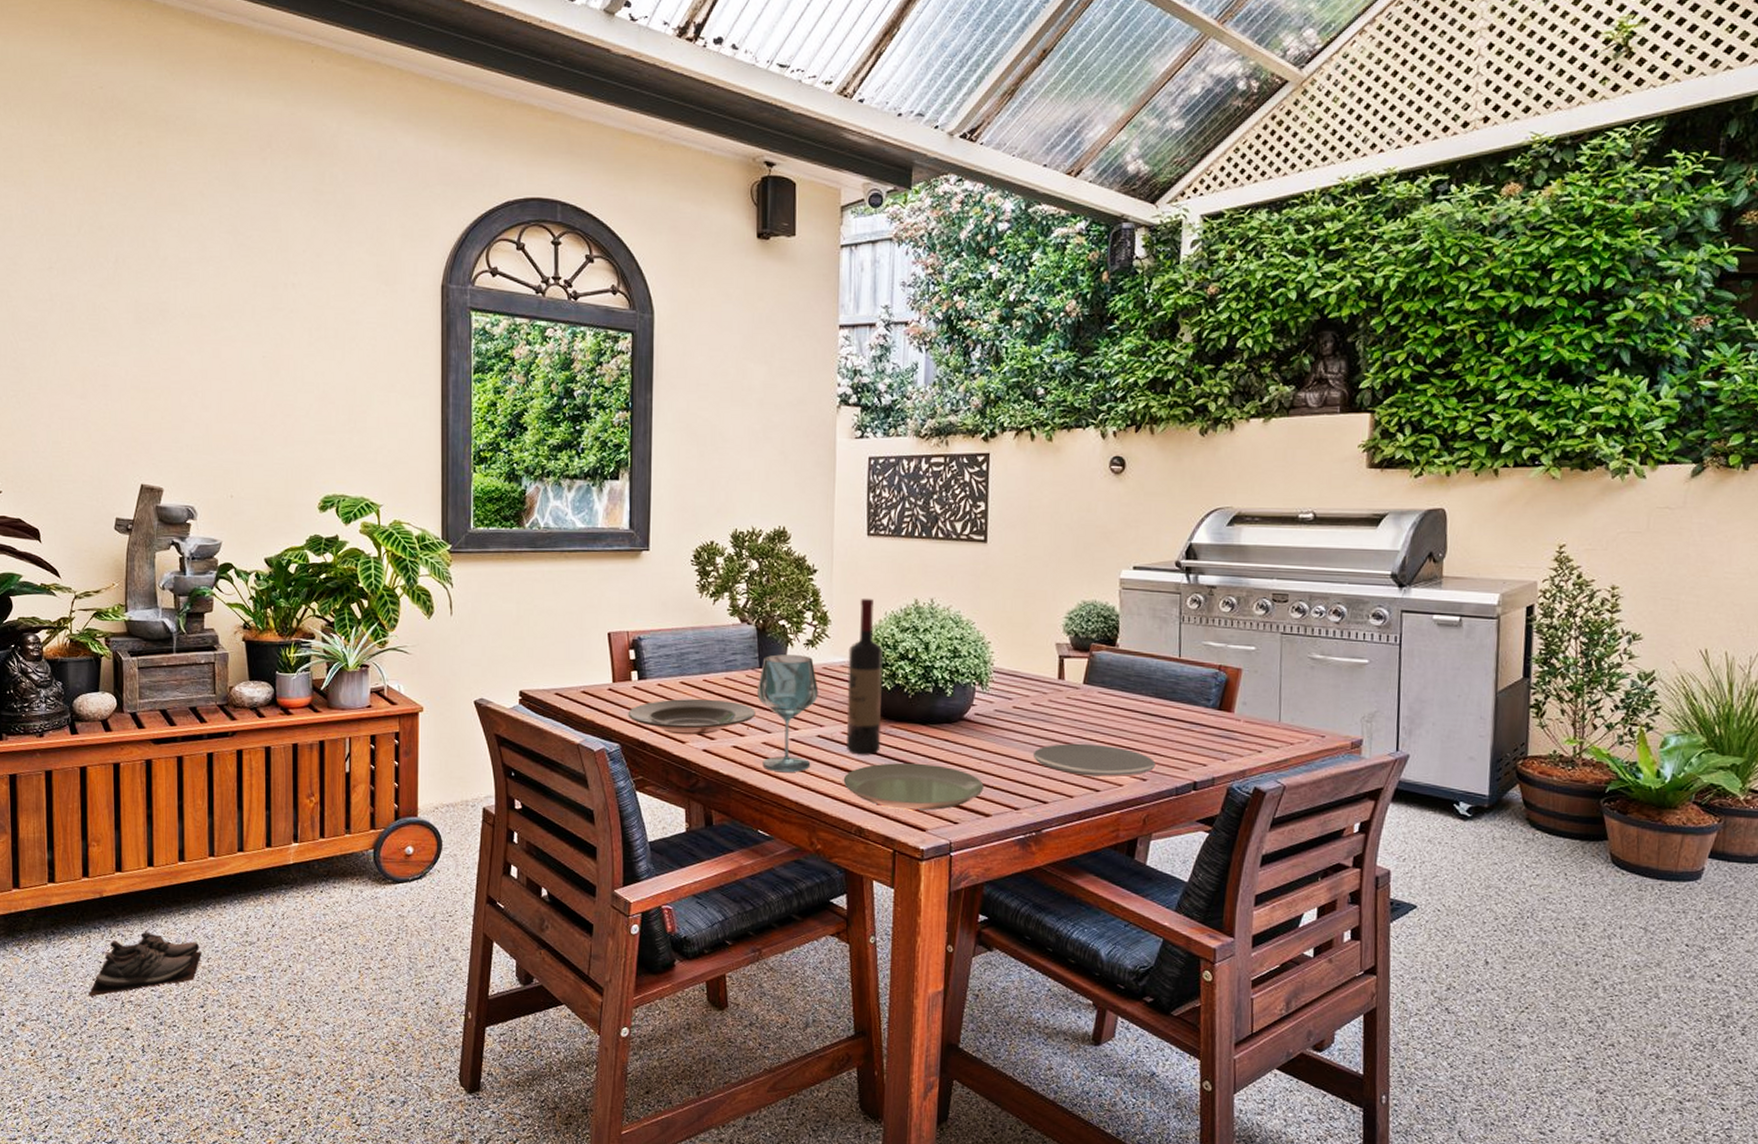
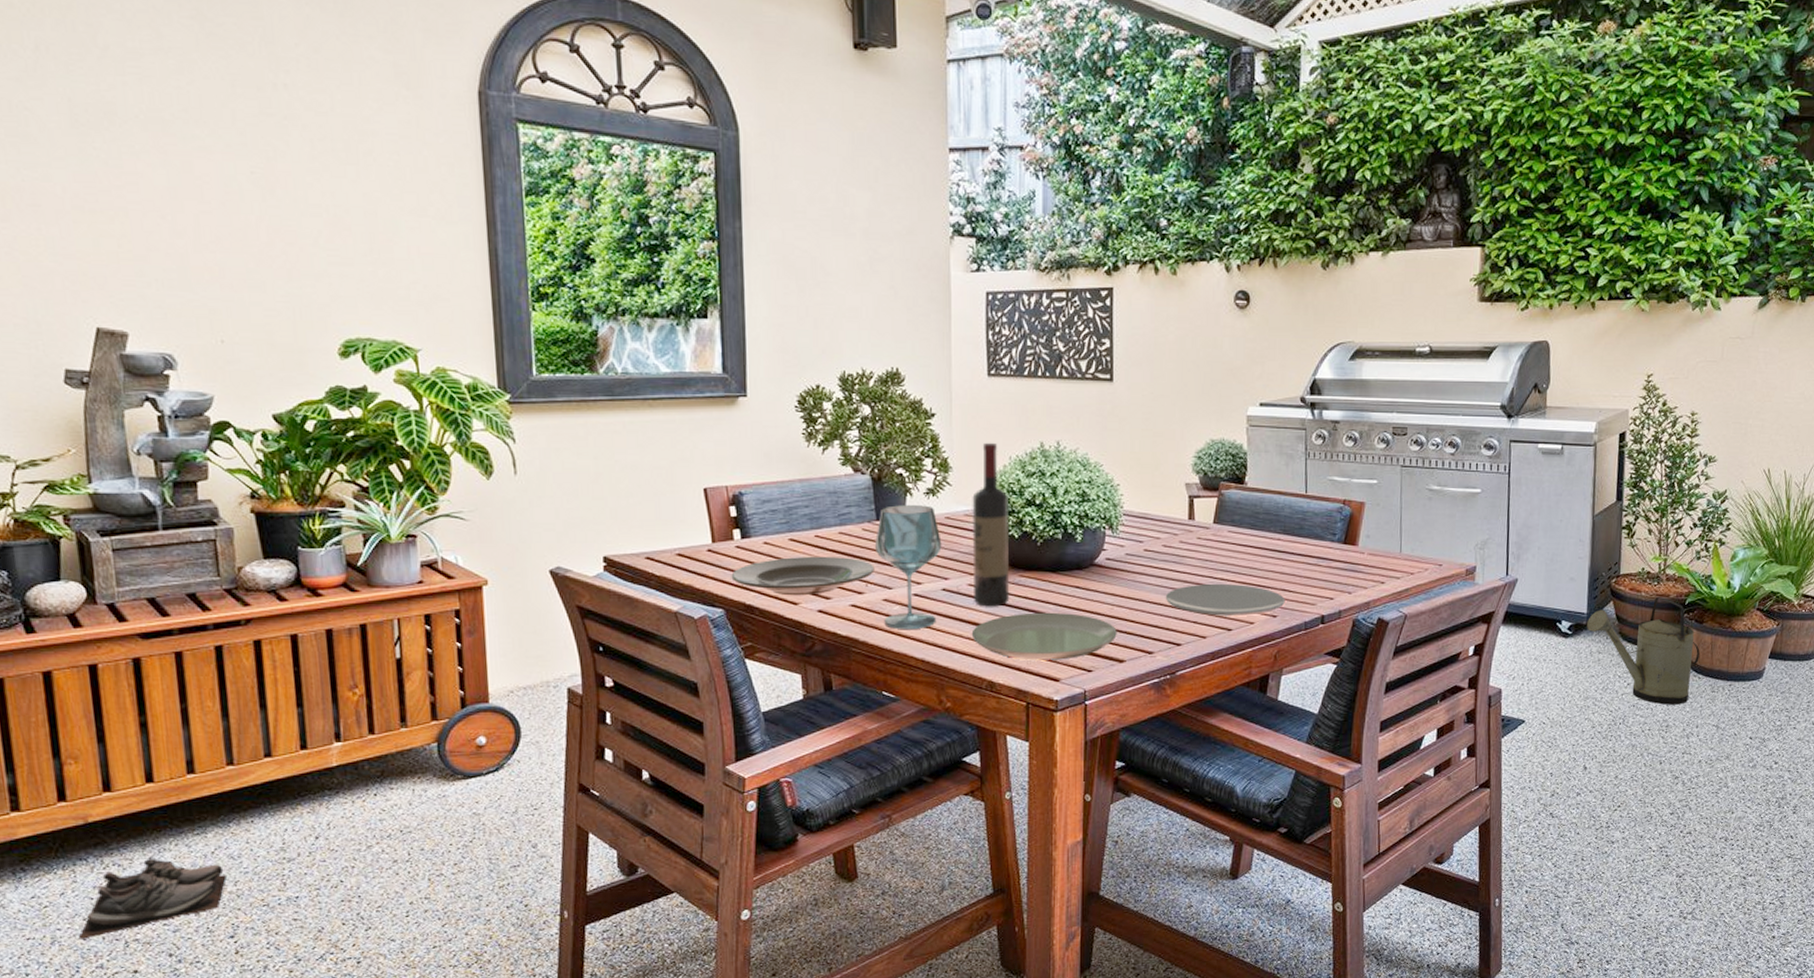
watering can: none [1489,783,1623,902] -> present [1587,597,1700,705]

